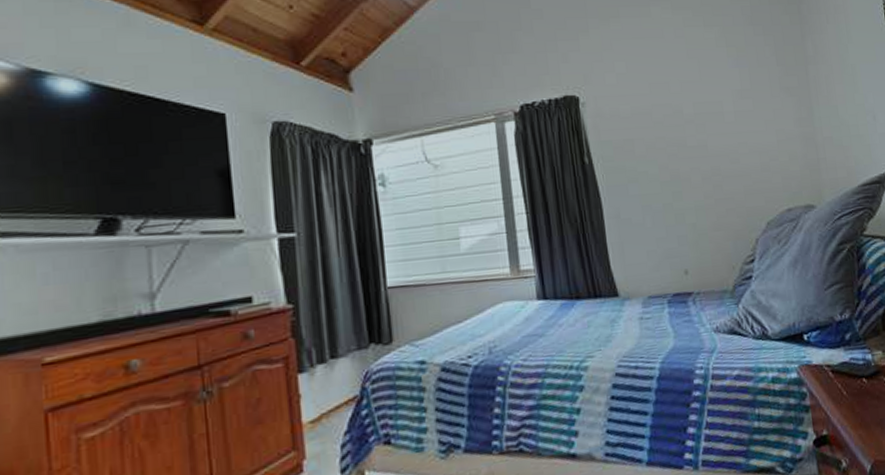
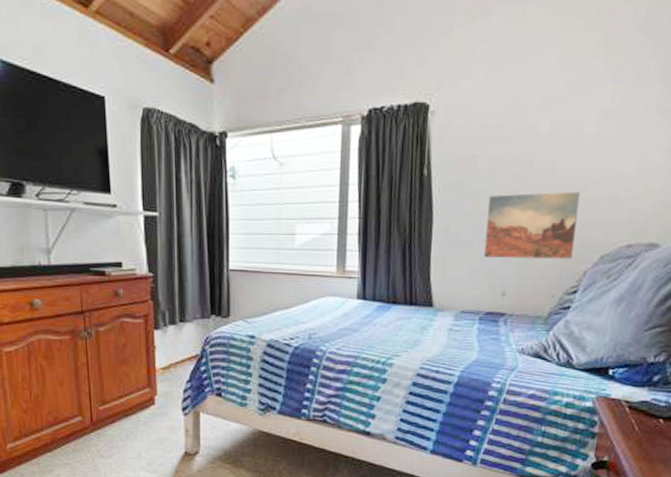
wall art: none [651,164,742,237] -> present [484,191,580,259]

